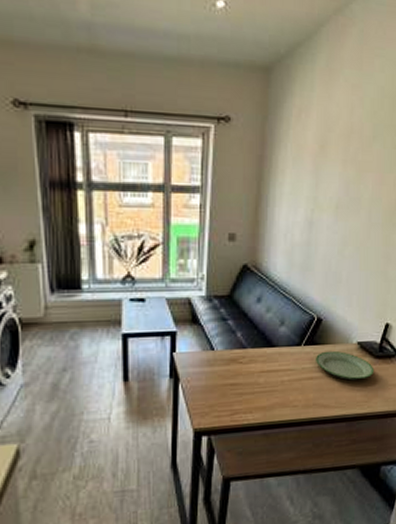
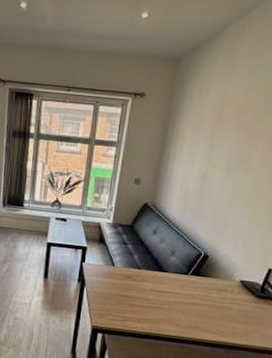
plate: present [316,350,375,380] -> none [200,283,255,314]

